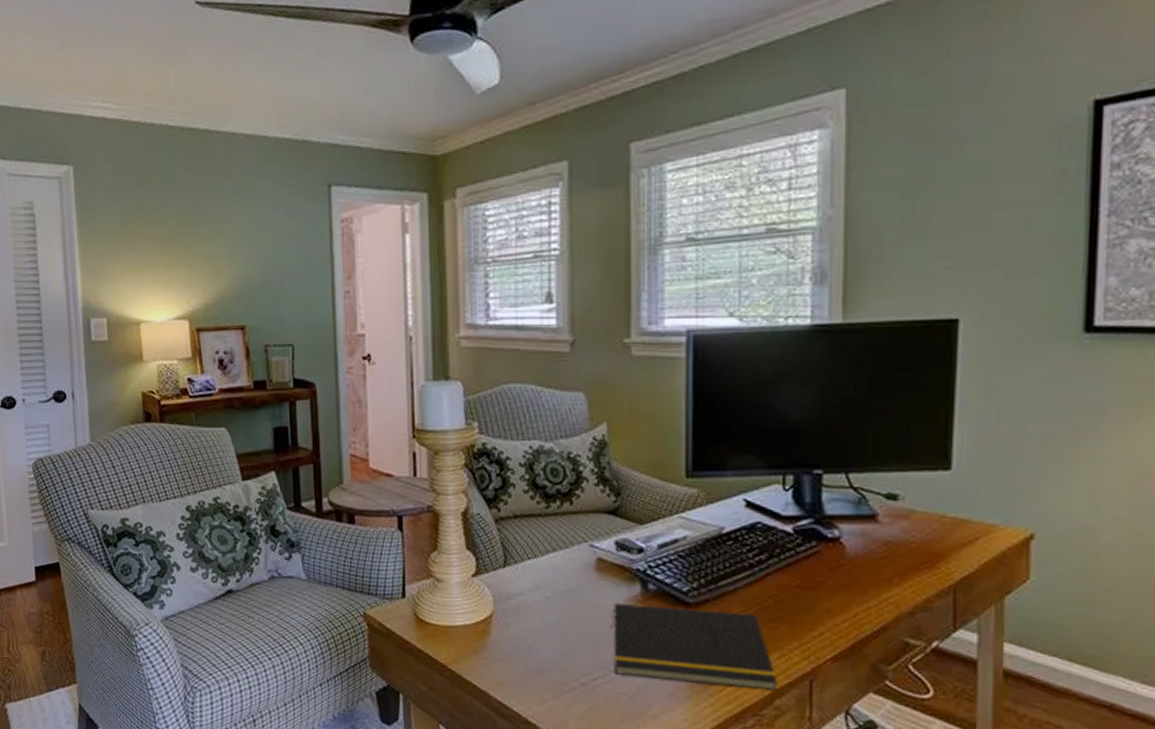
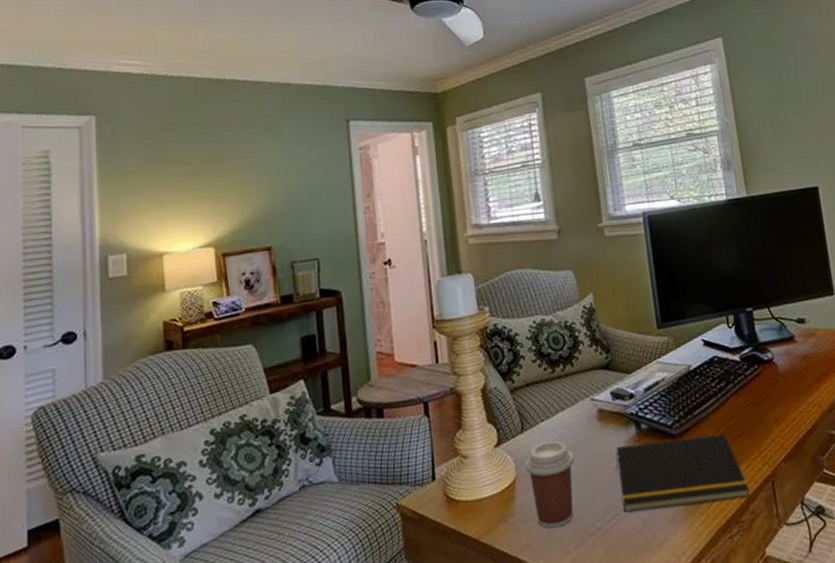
coffee cup: none [505,582,563,673] -> present [525,441,575,529]

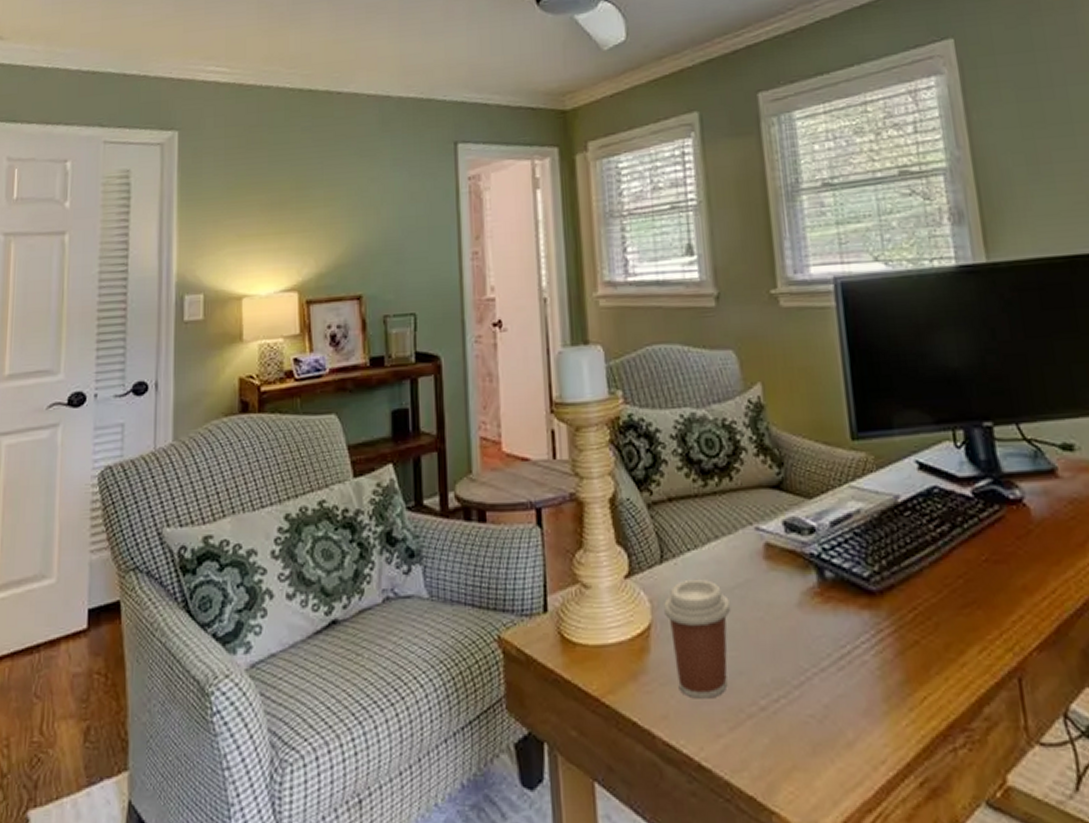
notepad: present [615,434,751,513] -> none [787,597,985,696]

